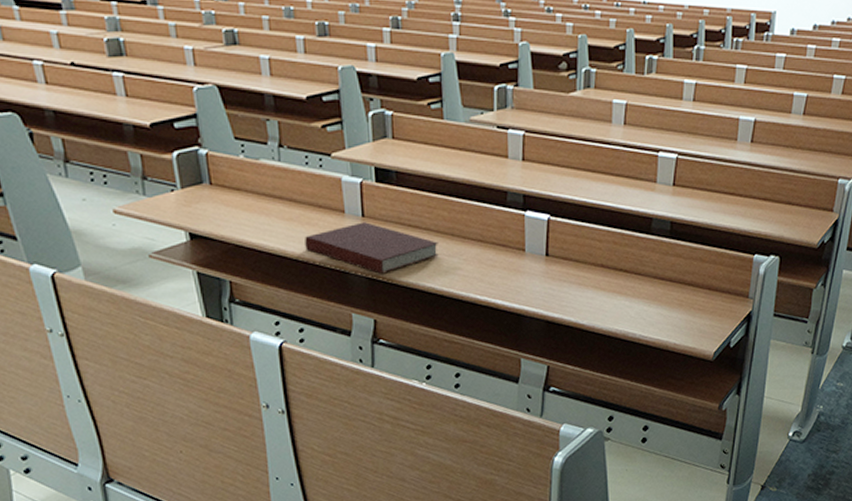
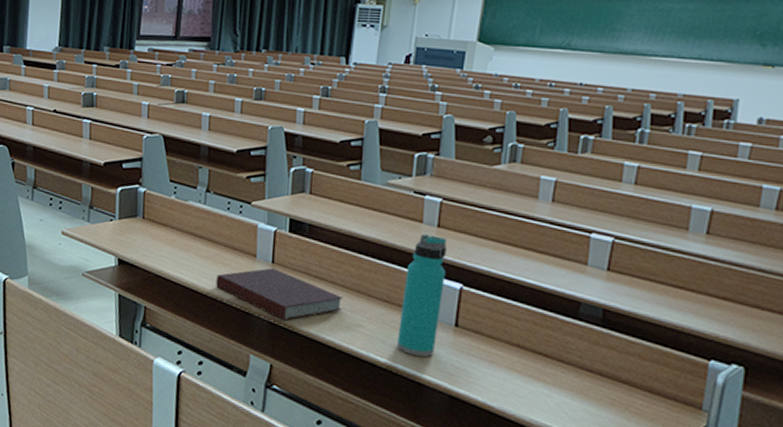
water bottle: none [493,169,533,290] -> present [396,233,447,357]

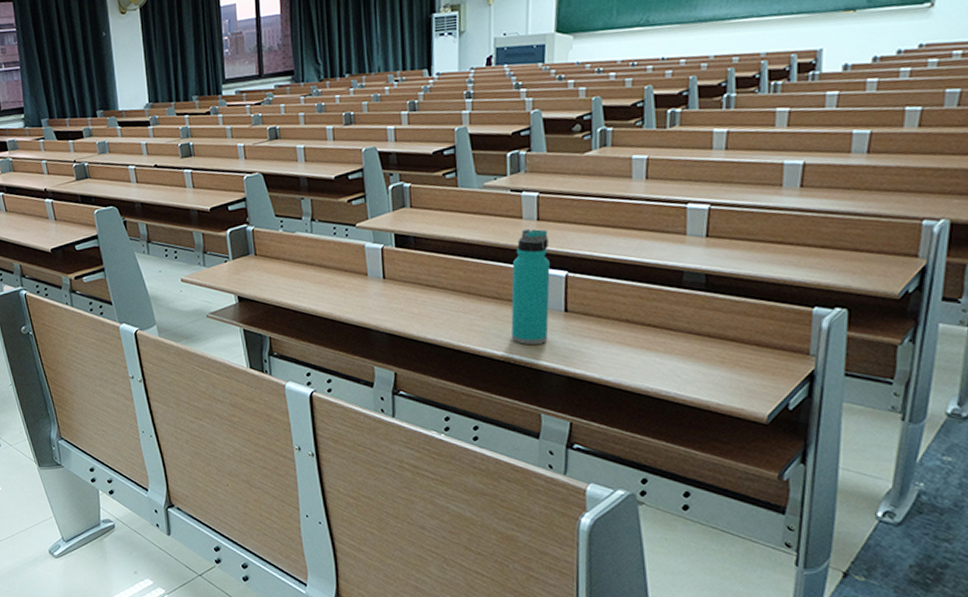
notebook: present [216,268,343,321] -> none [333,283,455,330]

